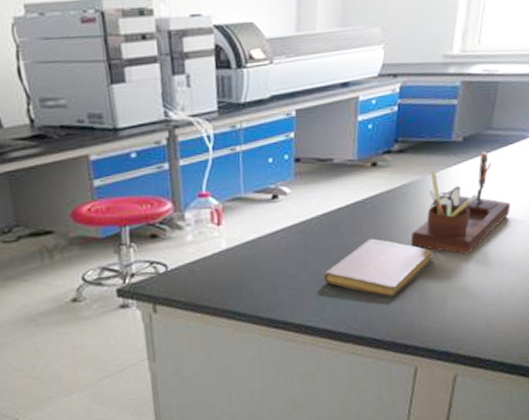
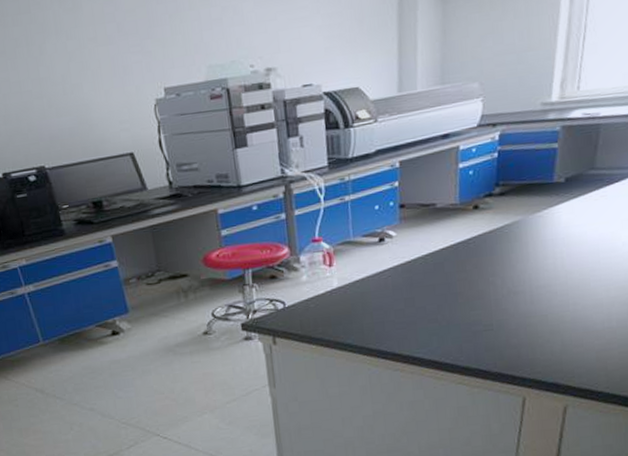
notebook: present [323,238,433,297] -> none [429,275,538,330]
desk organizer: present [410,151,510,255] -> none [514,190,618,290]

